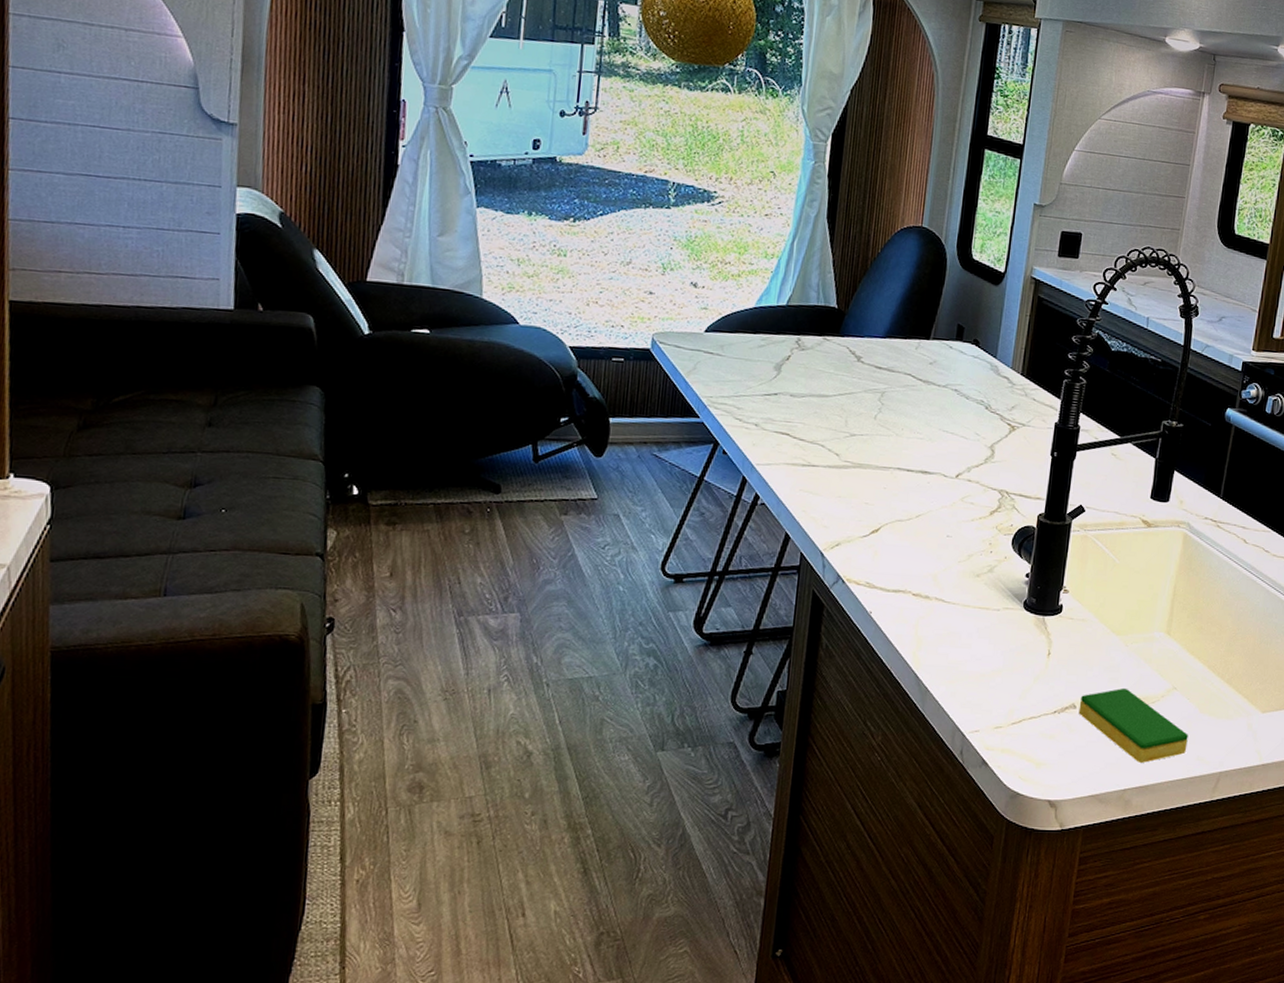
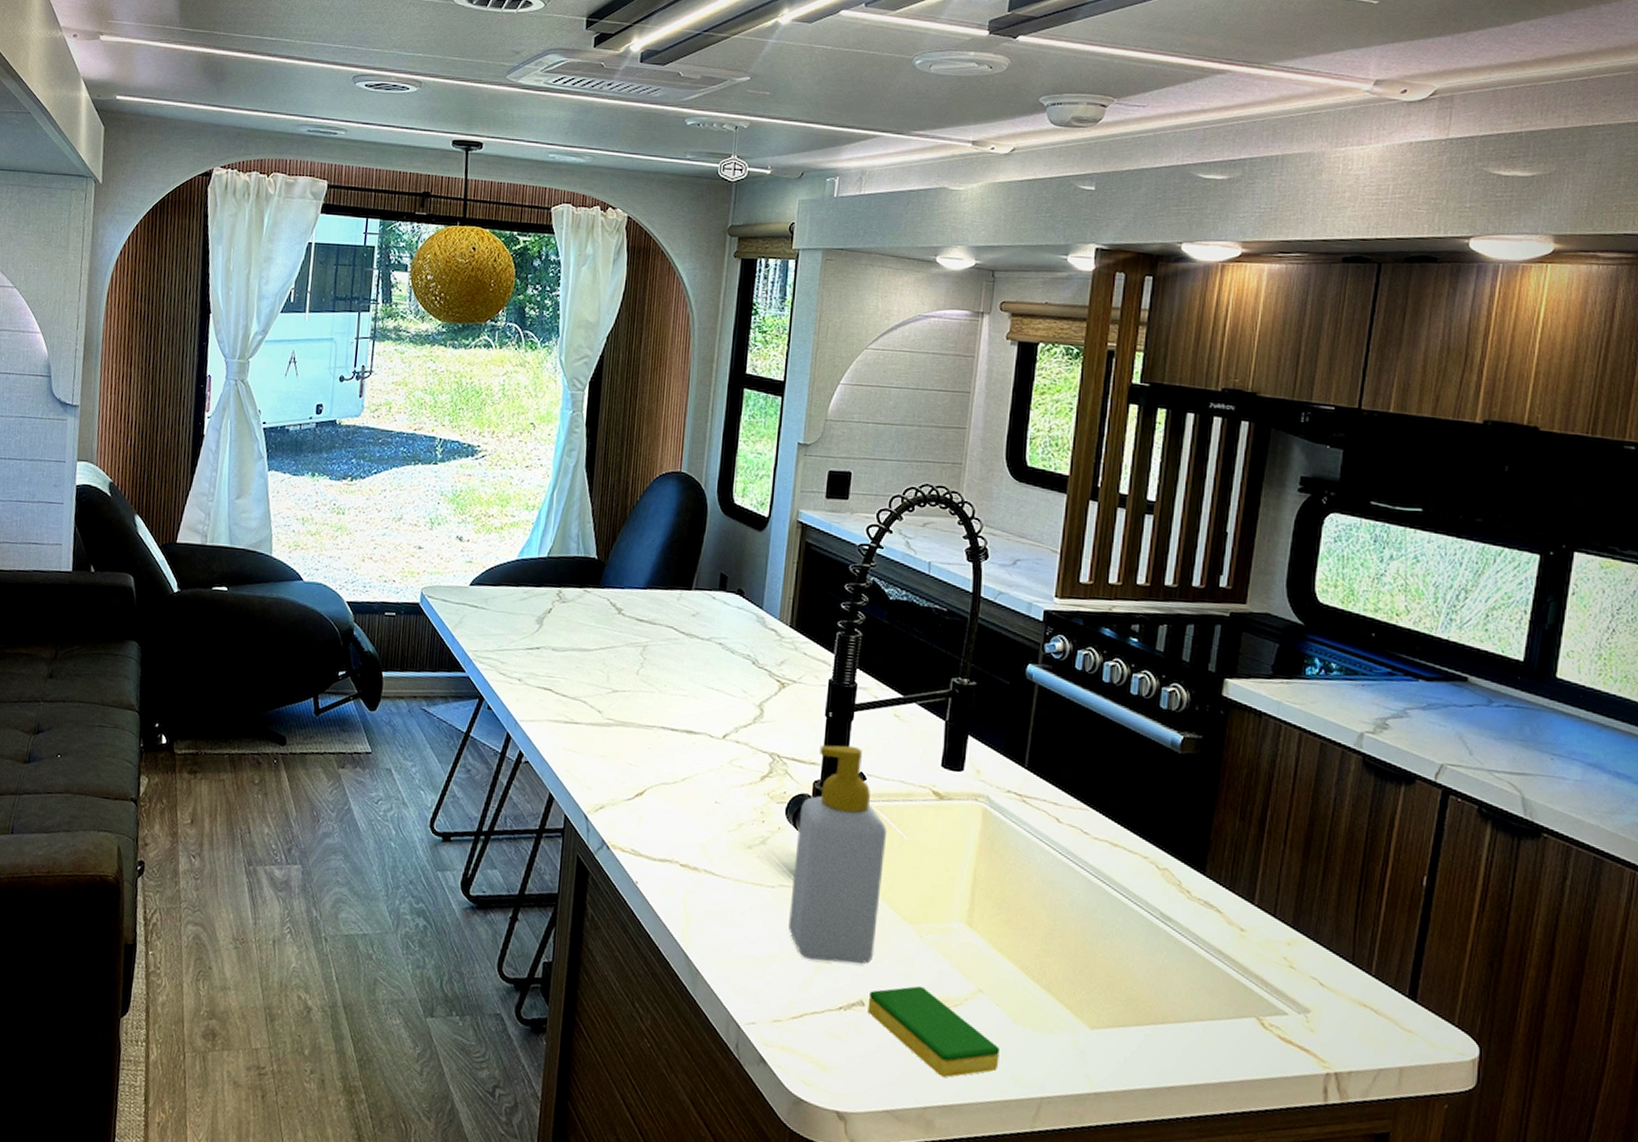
soap bottle: none [1011,481,1102,673] -> present [788,745,888,964]

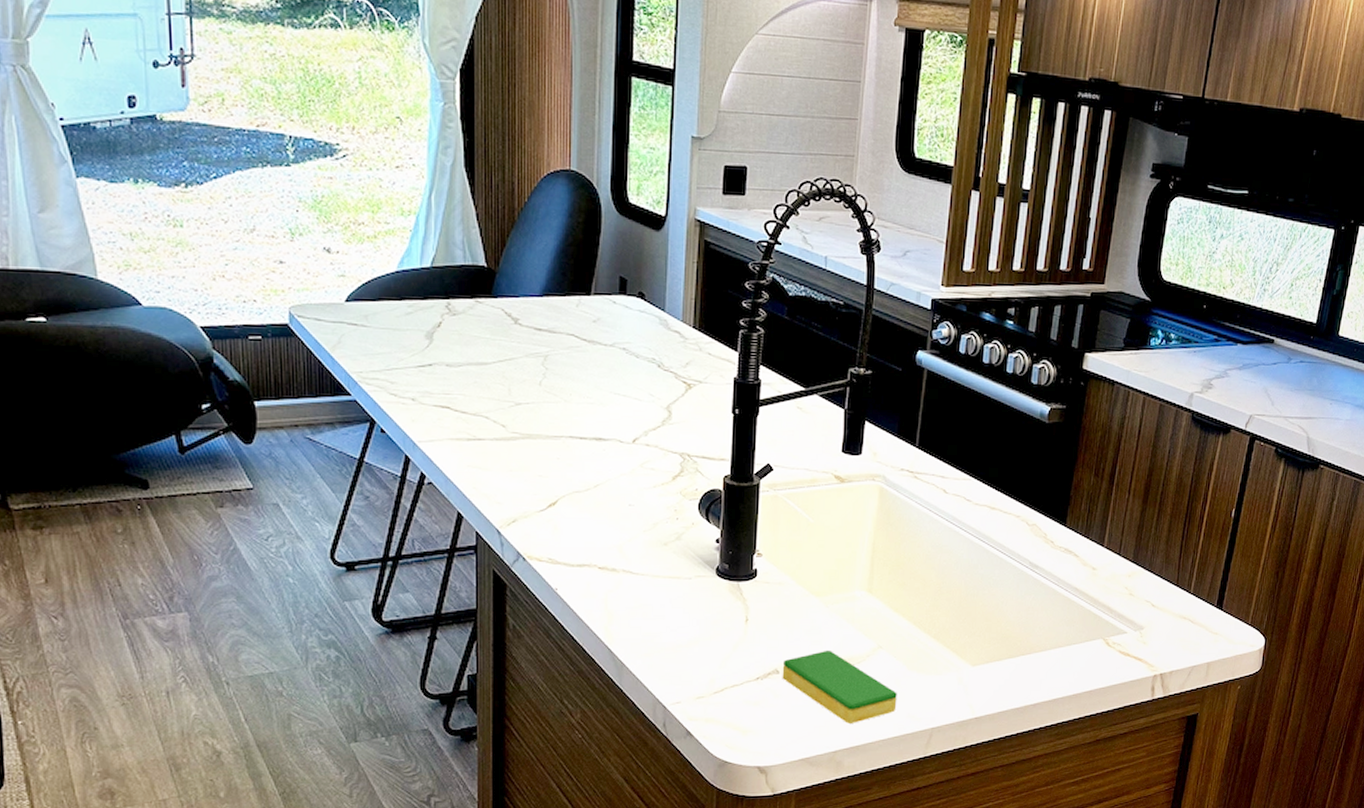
soap bottle: present [788,745,888,964] -> none [707,439,794,640]

